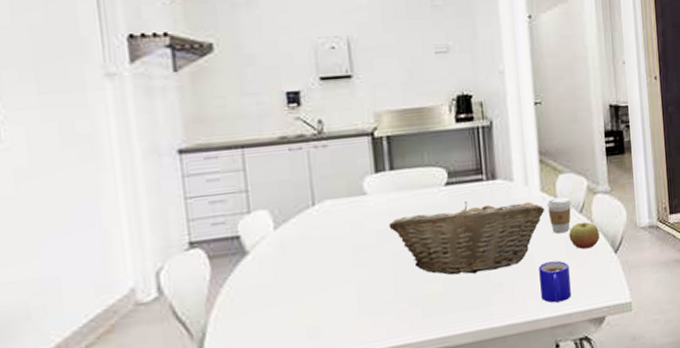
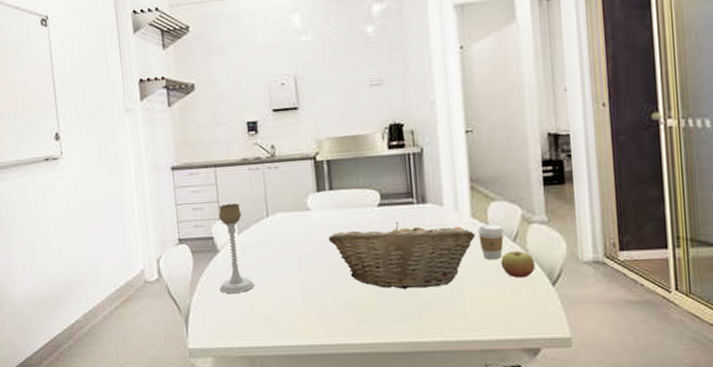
candle holder: none [247,191,296,305] -> present [218,203,254,294]
mug: present [539,260,571,303] -> none [469,286,503,327]

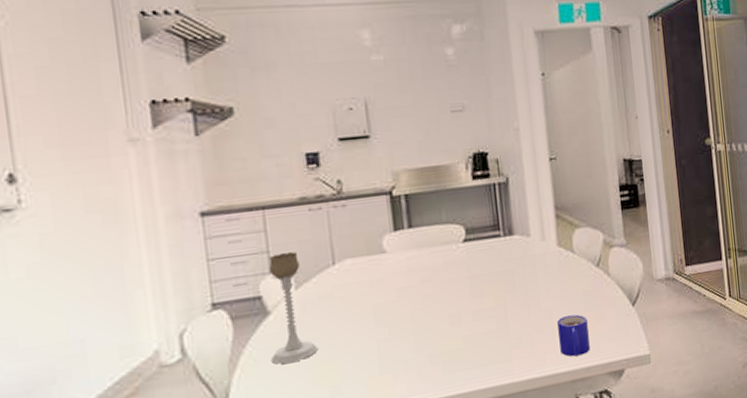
fruit basket: present [328,222,476,289] -> none [408,256,562,331]
mug: none [469,286,503,327] -> present [557,314,590,357]
coffee cup: present [478,224,504,260] -> none [564,251,589,288]
apple: present [501,250,535,278] -> none [586,275,617,303]

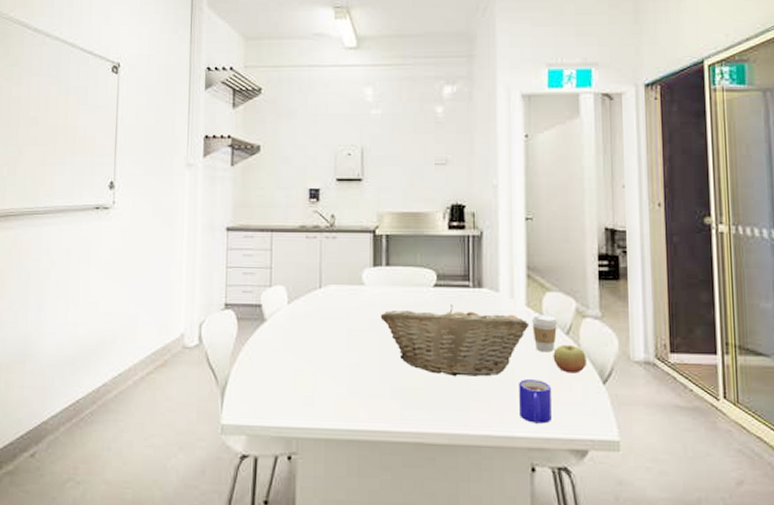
candle holder: present [268,251,318,365] -> none [261,270,299,368]
fruit basket: none [408,256,562,331] -> present [380,305,530,377]
coffee cup: none [564,251,589,288] -> present [532,314,558,353]
apple: none [586,275,617,303] -> present [553,344,587,374]

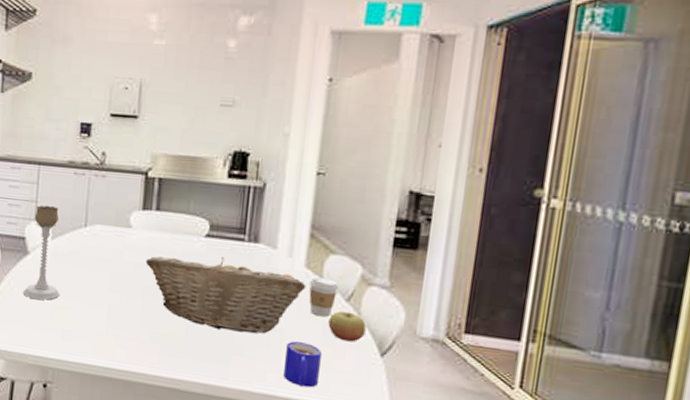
candle holder: none [261,270,299,368] -> present [22,205,60,300]

